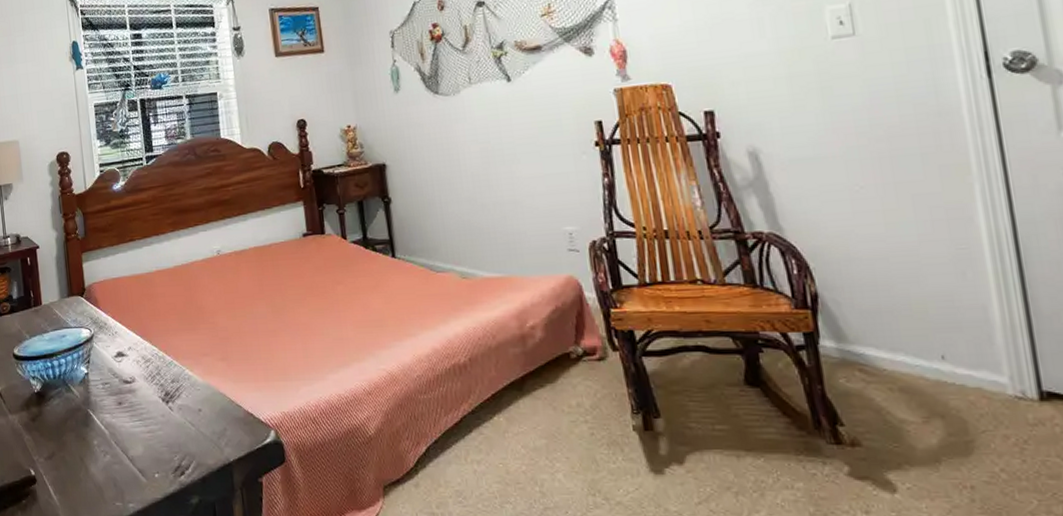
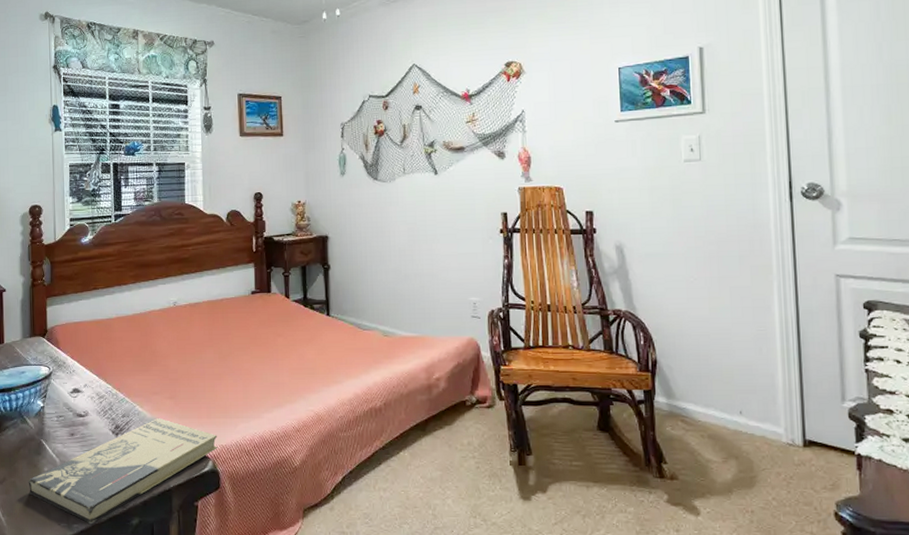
book: none [78,383,280,504] -> present [28,418,218,525]

